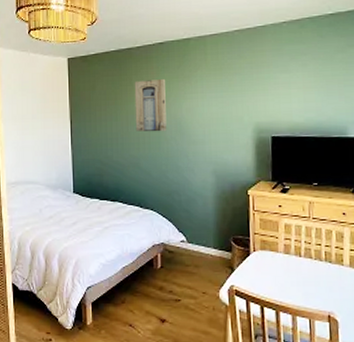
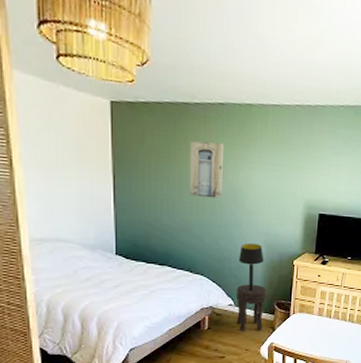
table lamp: none [187,173,215,225] -> present [238,243,264,291]
side table: none [188,218,221,271] -> present [236,284,267,331]

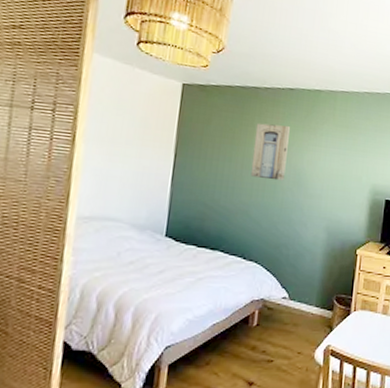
side table: present [236,284,267,331] -> none [289,274,326,330]
table lamp: present [238,243,264,291] -> none [296,228,325,282]

